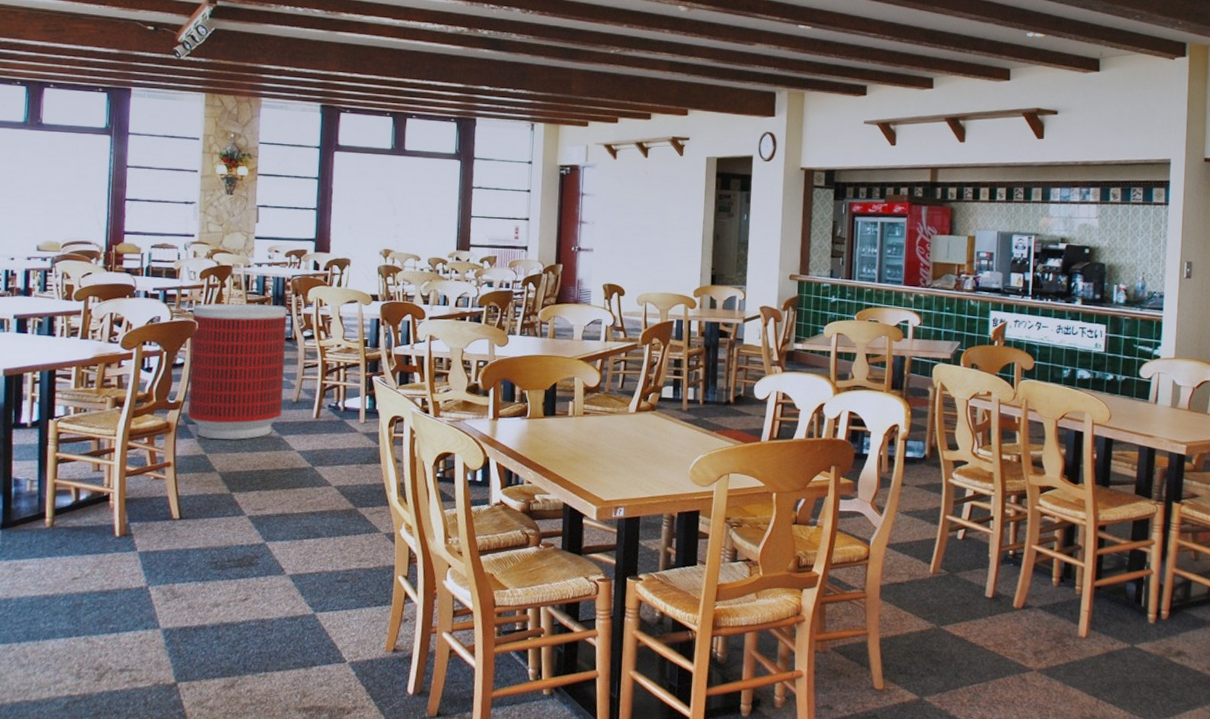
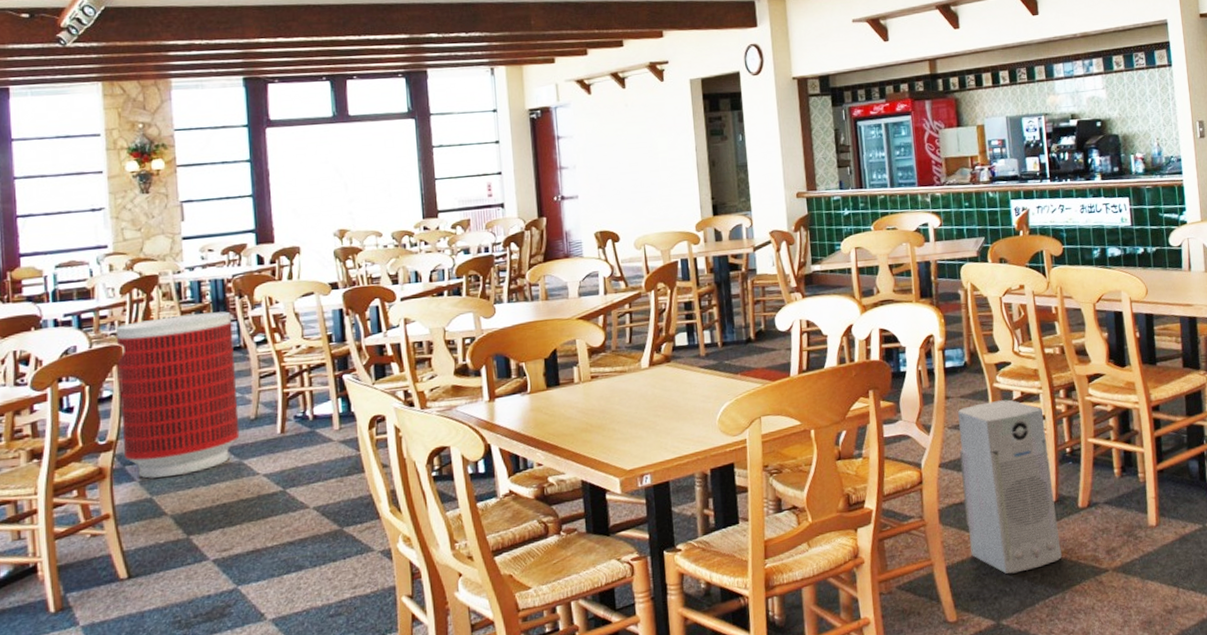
air purifier: none [904,495,993,657] -> present [958,399,1062,574]

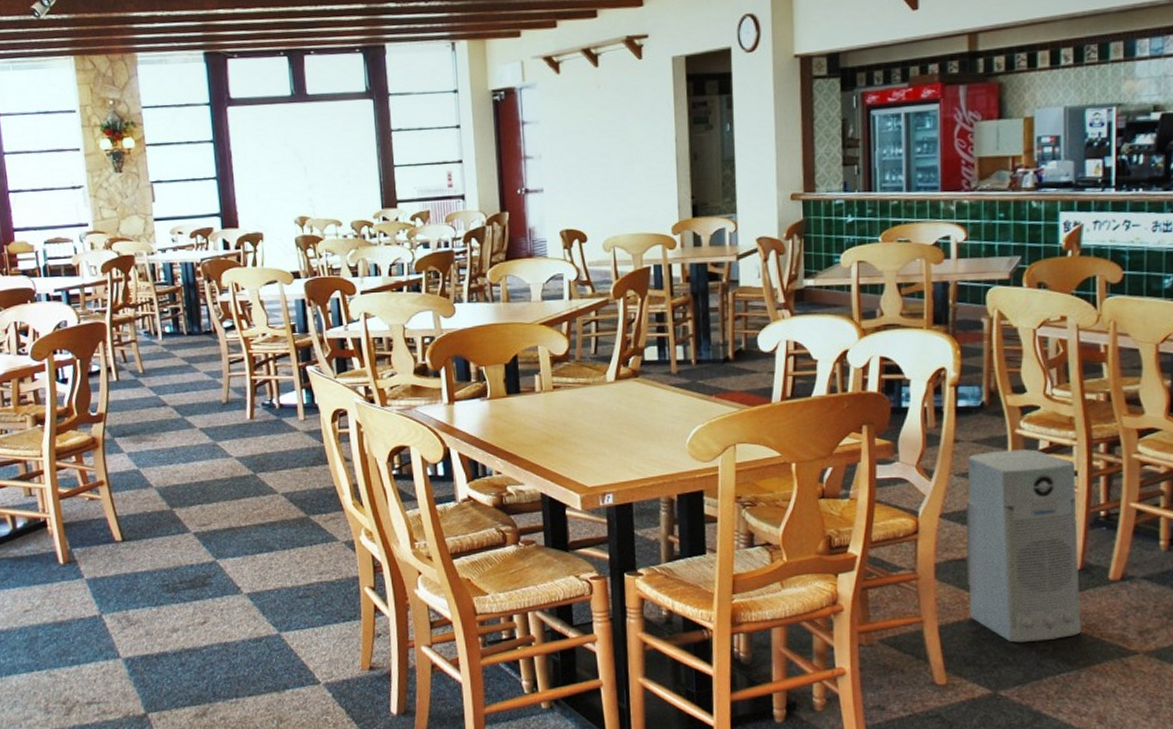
trash can: present [115,311,240,479] -> none [99,295,213,451]

